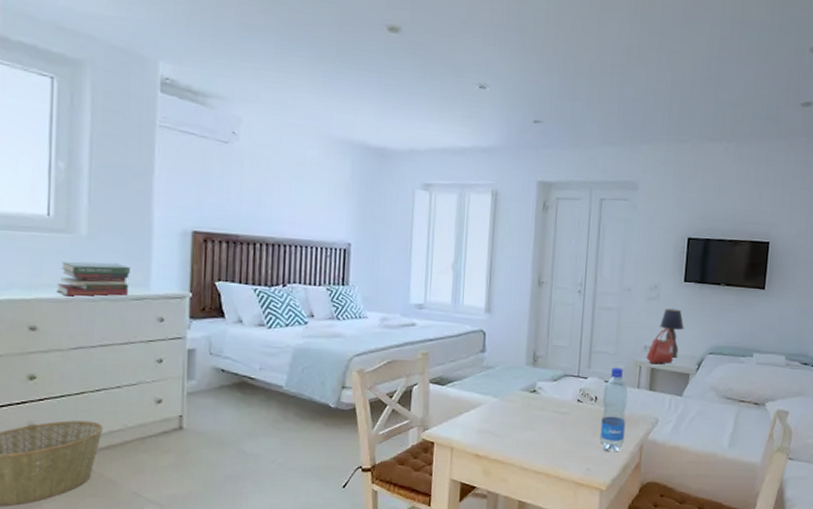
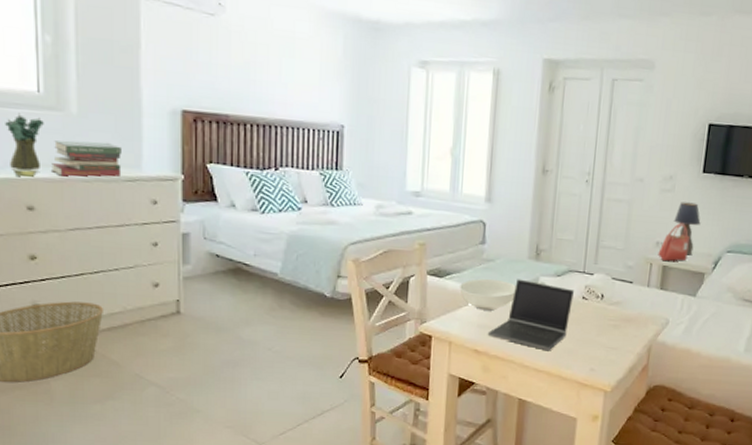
vase: none [12,235,52,299] -> present [5,112,44,178]
bowl: none [461,385,515,416] -> present [460,279,516,311]
laptop computer: none [487,384,570,453] -> present [487,279,575,351]
bottle: present [599,367,628,452] -> none [605,264,637,353]

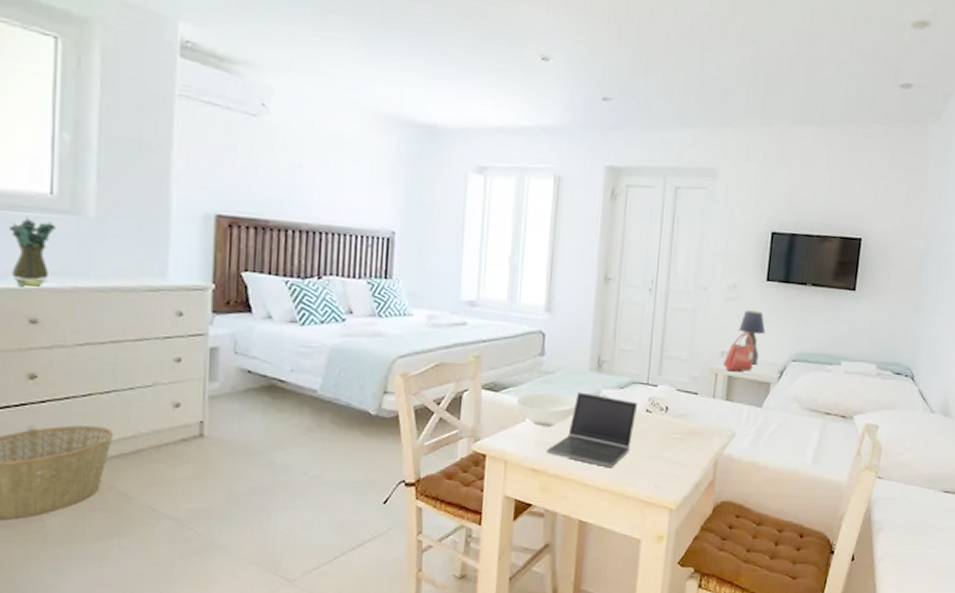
books: present [51,140,122,178] -> none [61,246,145,288]

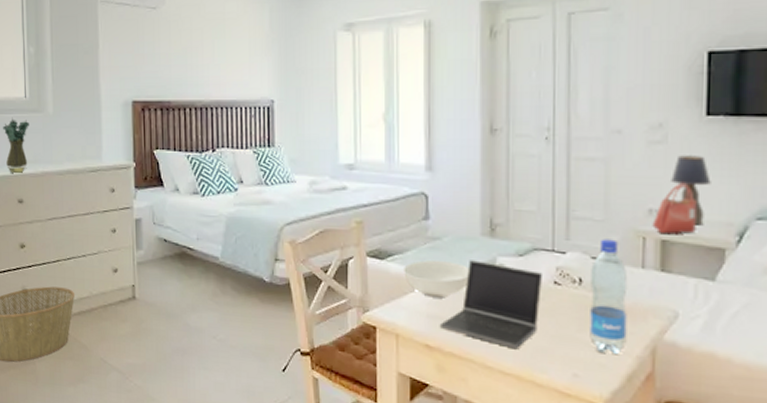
bottle: none [670,374,703,468] -> present [590,239,628,356]

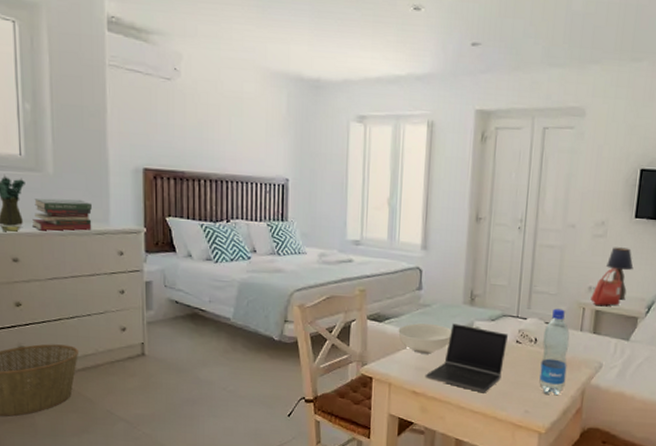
books: none [35,137,87,171] -> present [32,198,92,232]

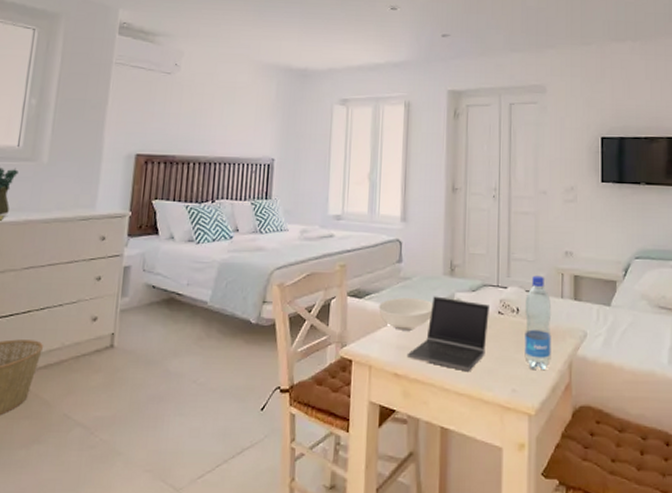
books: present [32,198,92,232] -> none [18,186,81,219]
handbag: present [590,267,622,306] -> none [568,231,597,271]
table lamp: present [606,247,634,300] -> none [580,211,606,264]

